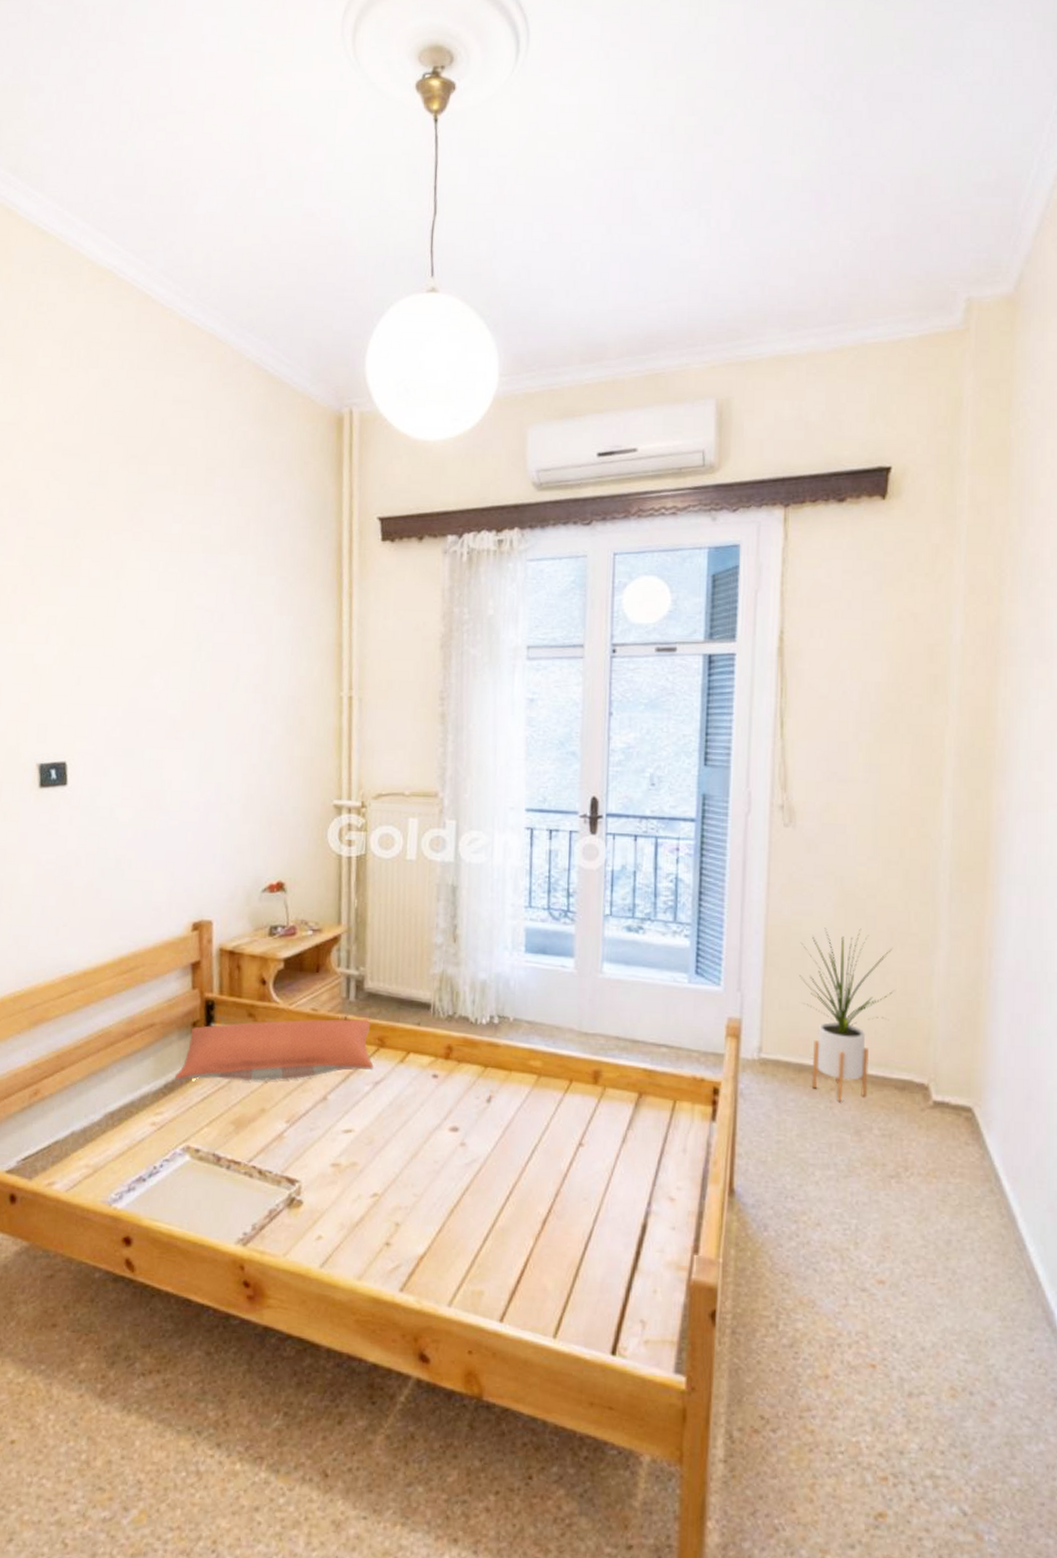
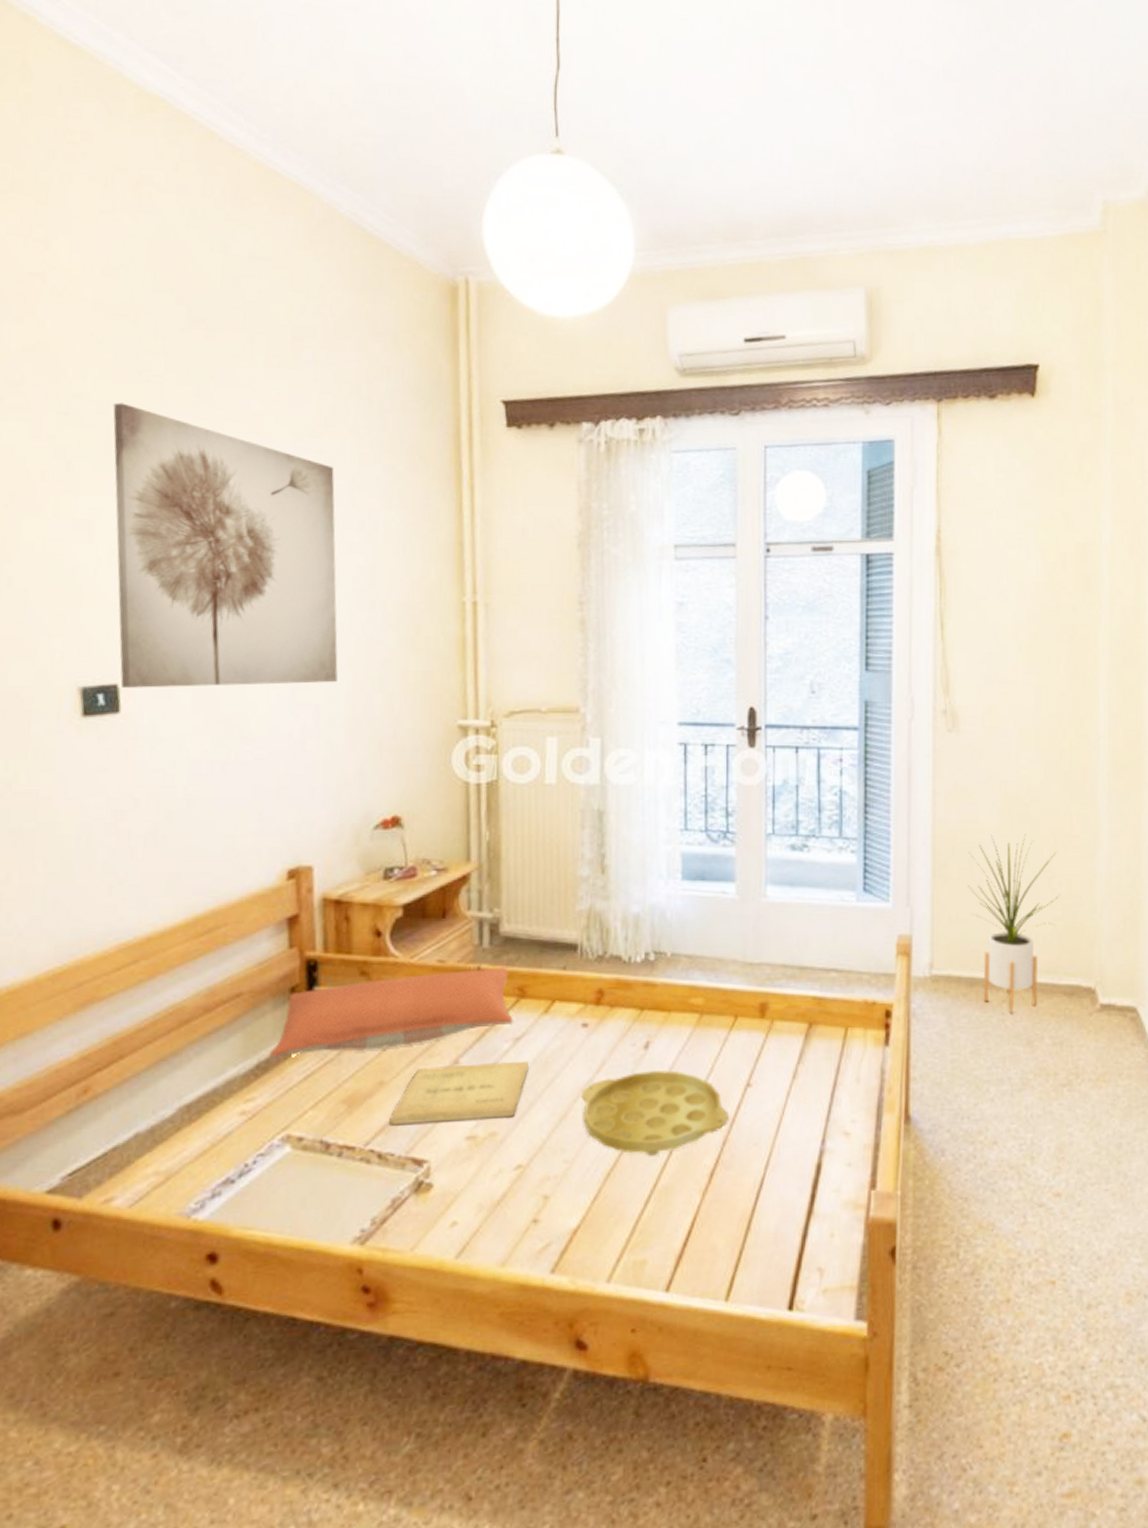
wall art: none [67,528,238,766] -> present [113,402,338,688]
book: none [269,1099,386,1151] -> present [389,1060,529,1126]
tray: none [429,1122,561,1199] -> present [580,1070,728,1156]

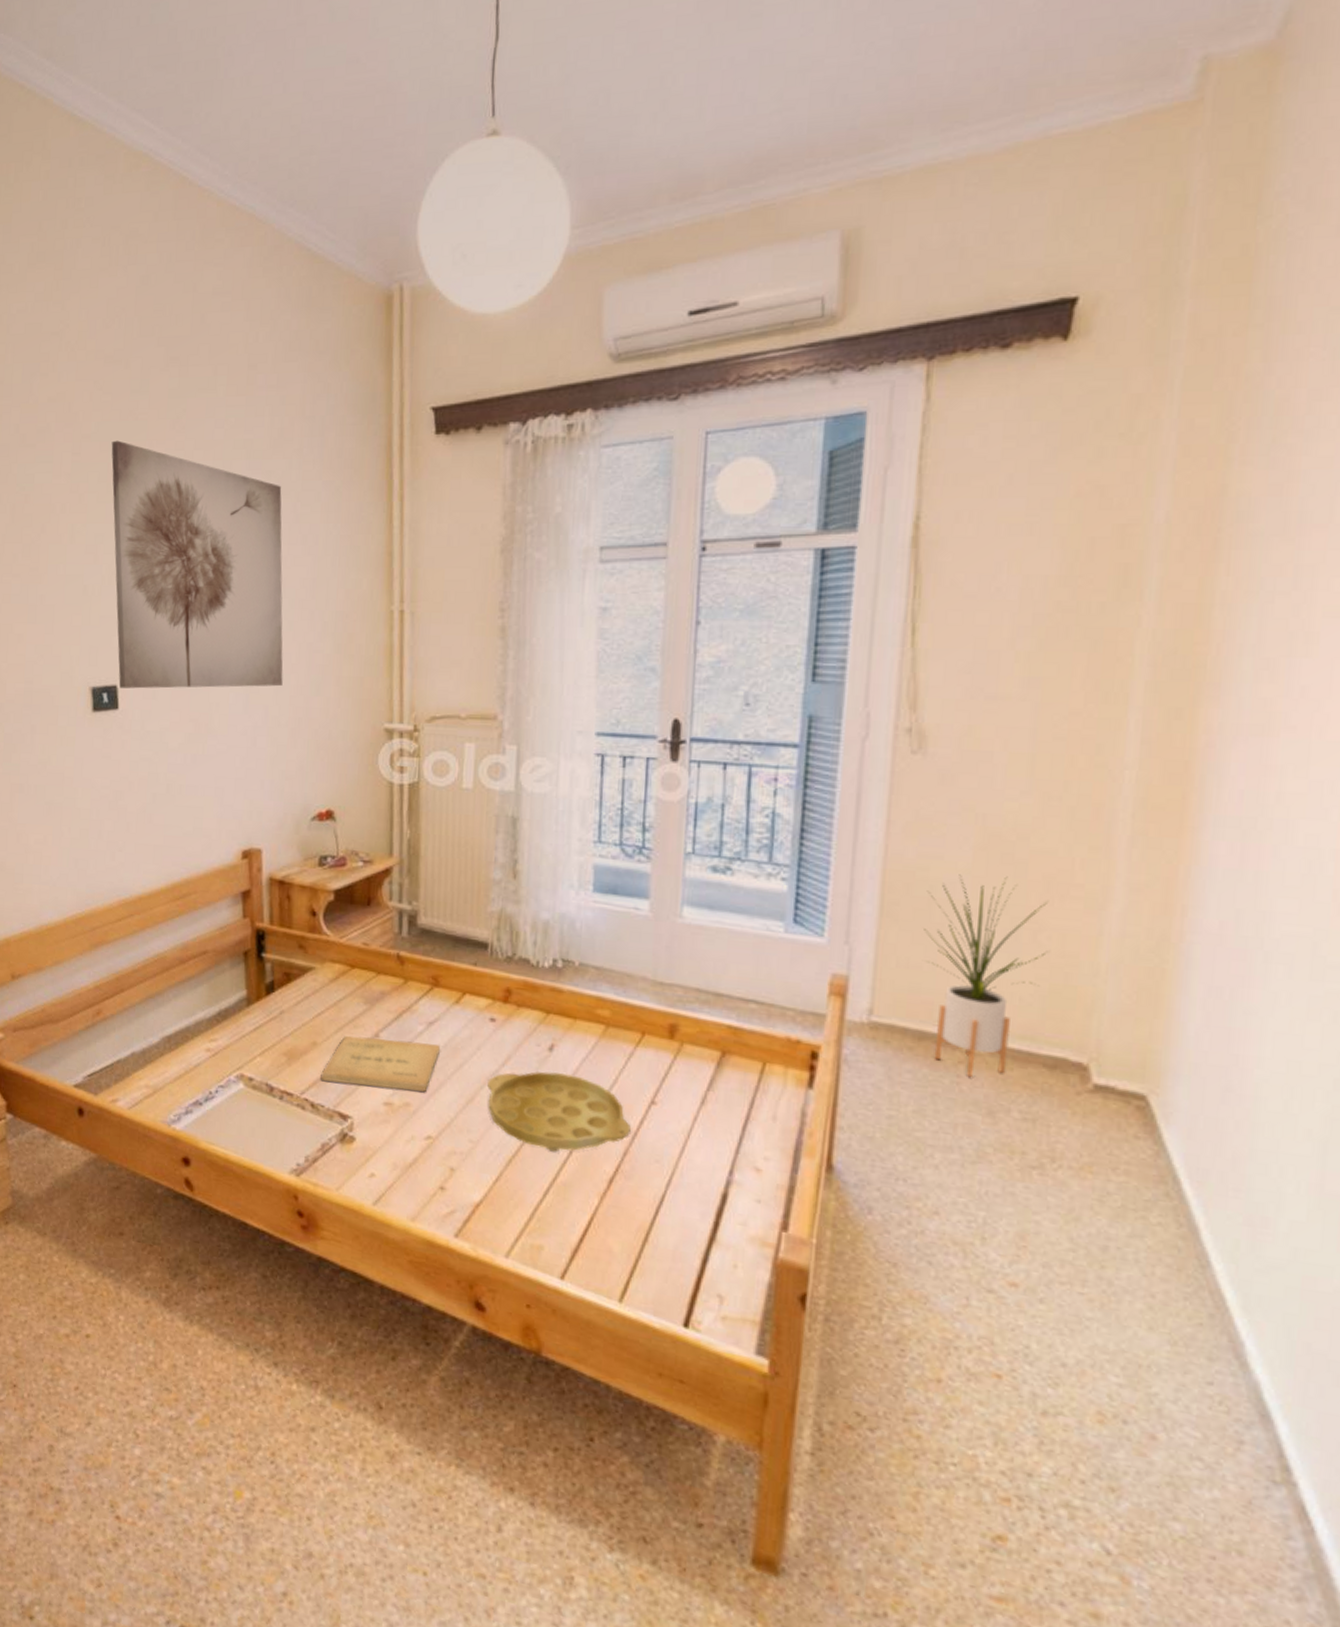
pillow: present [269,967,513,1058] -> none [227,954,427,1015]

